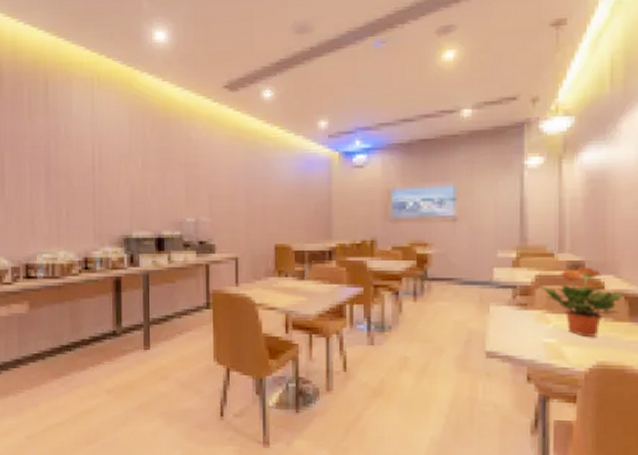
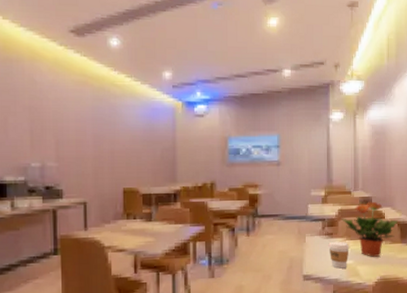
coffee cup: none [521,314,551,348] -> present [328,241,349,269]

